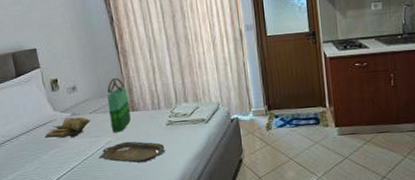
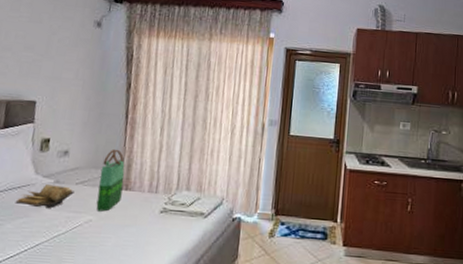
serving tray: present [99,141,165,163] -> none [72,223,152,251]

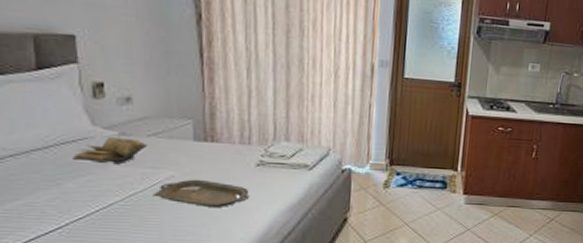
serving tray: none [72,223,152,251] -> present [153,179,249,207]
tote bag: present [96,149,125,212] -> none [176,94,208,167]

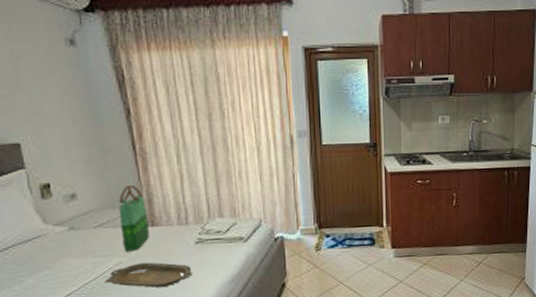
book: present [72,137,147,164] -> none [29,231,95,258]
tote bag: none [176,94,208,167] -> present [118,184,149,252]

